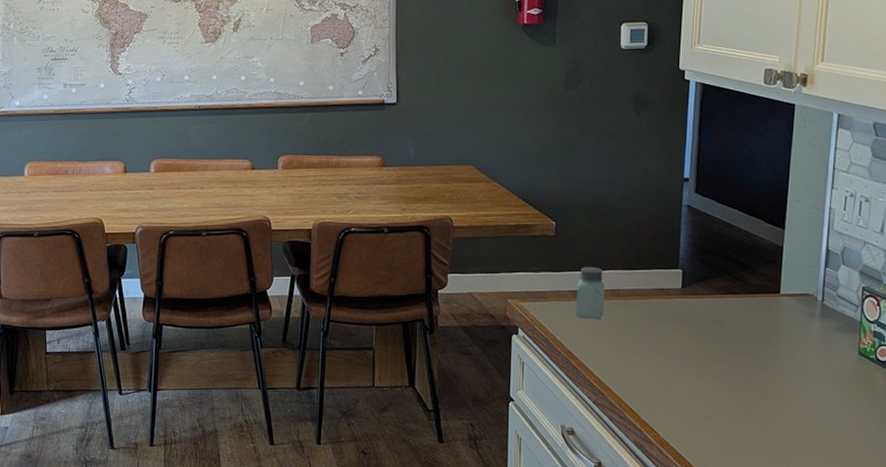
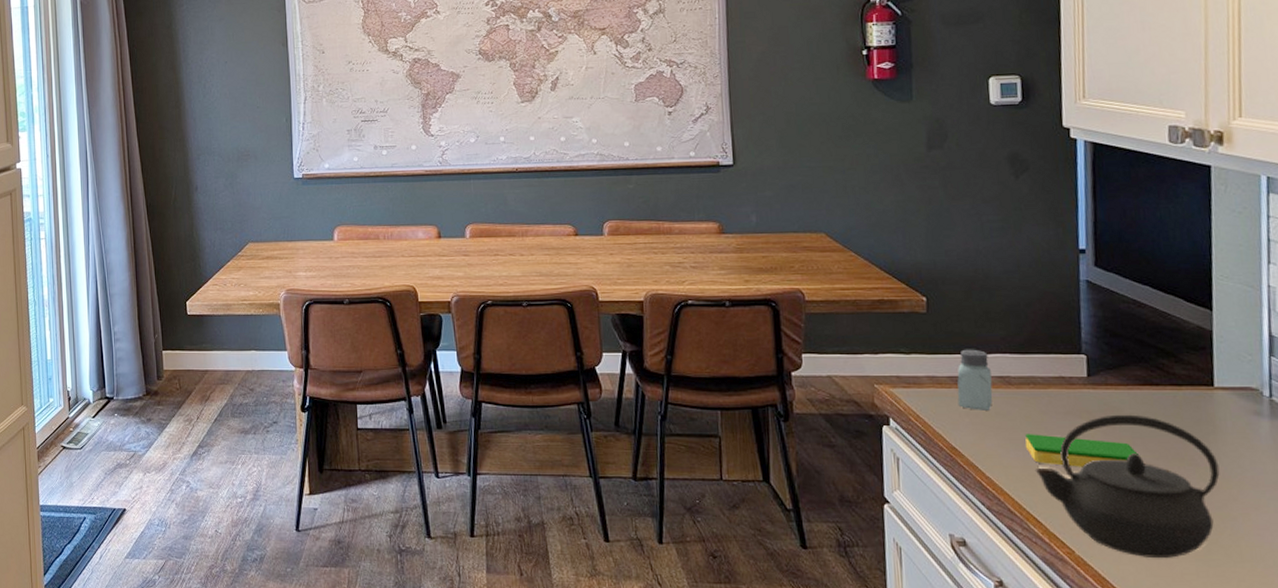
dish sponge: none [628,338,716,365] -> present [1025,434,1138,467]
kettle: none [633,319,778,438] -> present [1035,414,1220,559]

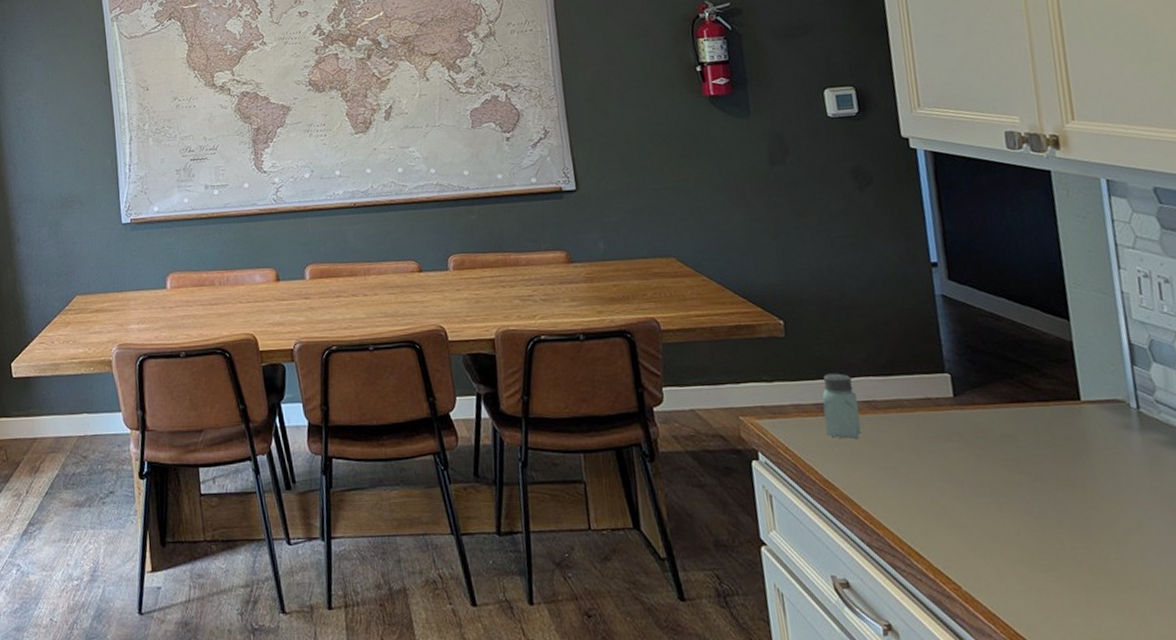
dish sponge: present [1025,434,1138,467] -> none [897,461,1014,495]
kettle: present [1035,414,1220,559] -> none [911,434,1099,590]

